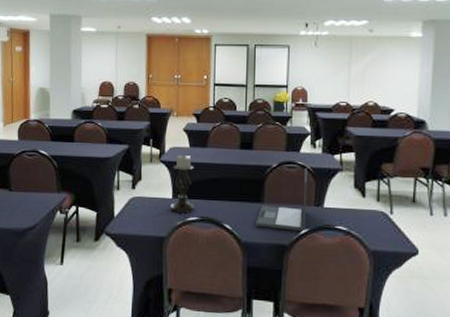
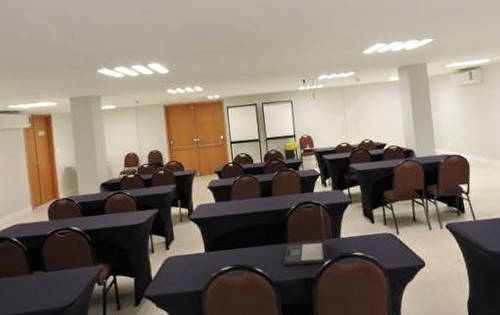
candle holder: present [170,154,194,214] -> none [202,209,227,266]

